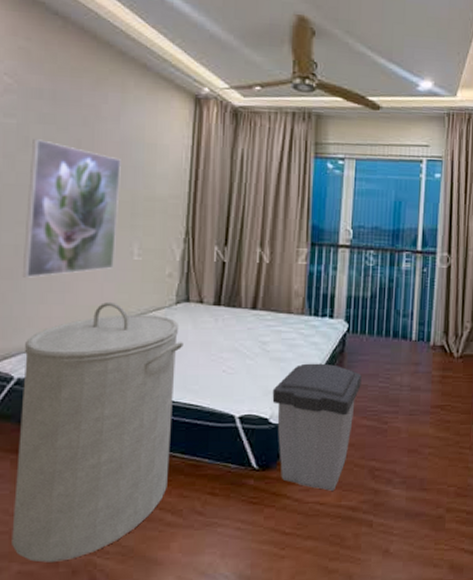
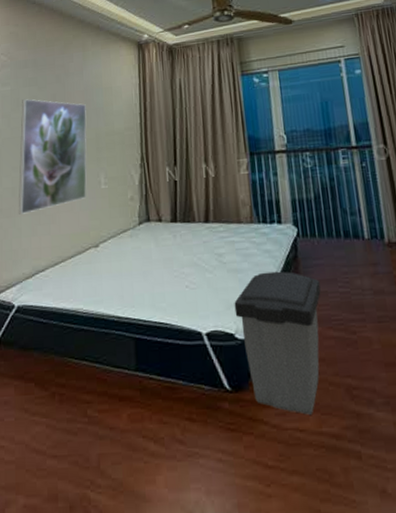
laundry hamper: present [12,301,184,563] -> none [18,228,149,496]

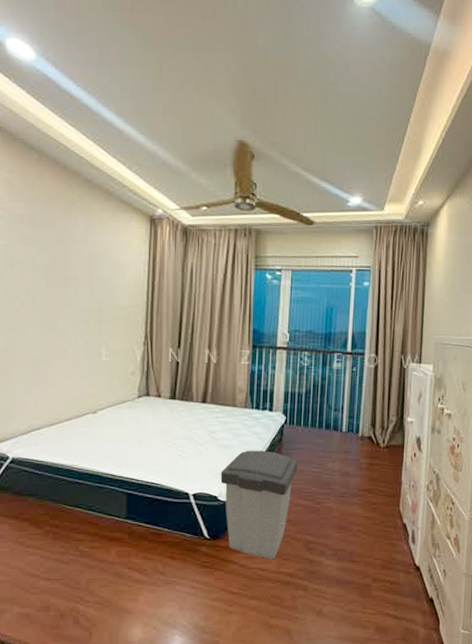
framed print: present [18,99,87,215] -> none [12,258,90,375]

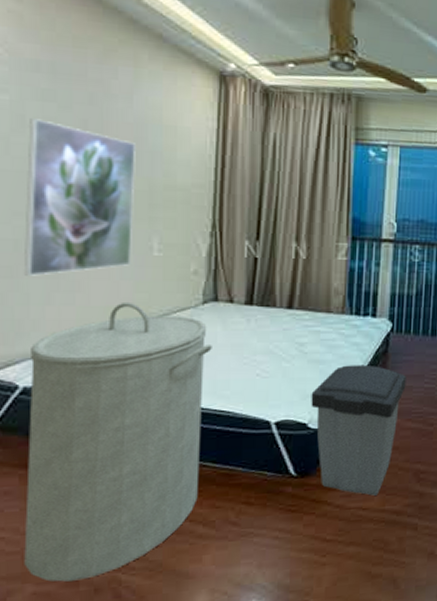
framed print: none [12,258,90,375] -> present [23,118,136,276]
laundry hamper: none [12,395,145,607] -> present [24,301,212,582]

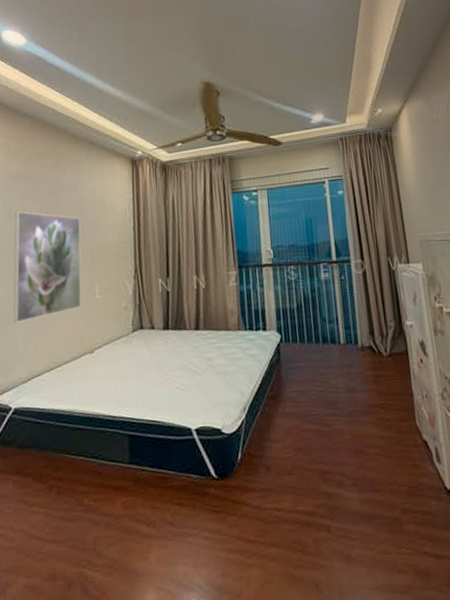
laundry hamper: present [24,301,212,582] -> none [17,335,142,576]
trash can: present [311,364,406,496] -> none [221,373,300,497]

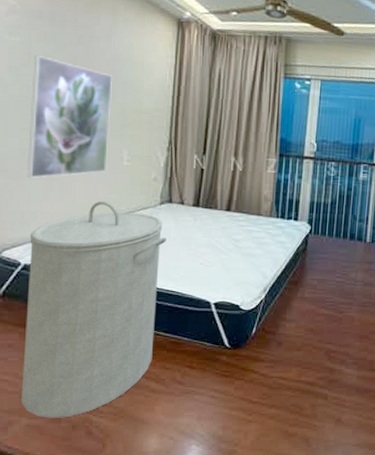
laundry hamper: none [17,335,142,576] -> present [21,200,167,418]

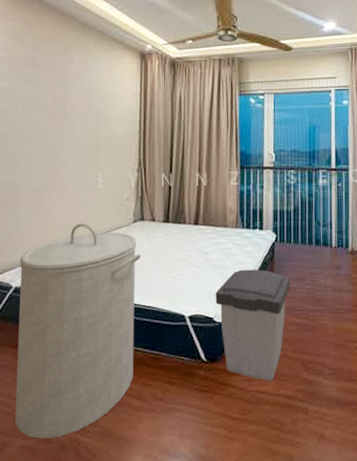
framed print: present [27,55,112,178] -> none [16,97,86,206]
trash can: none [243,259,321,368] -> present [215,269,290,381]

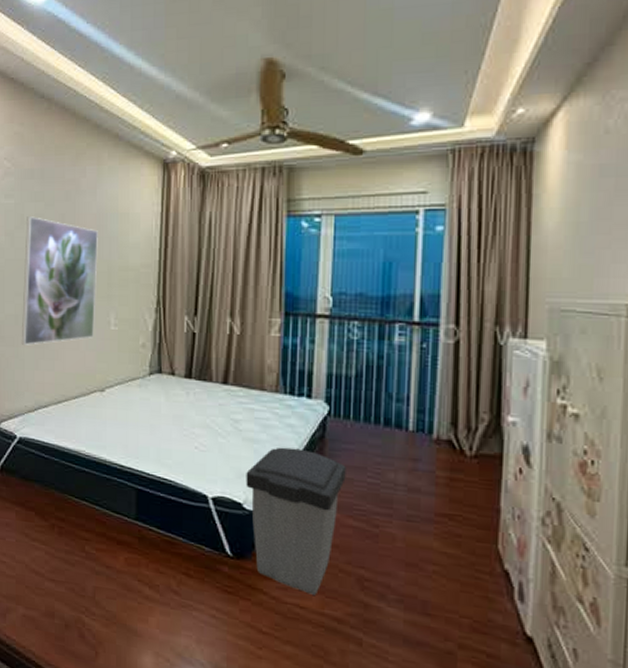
laundry hamper: present [15,222,141,439] -> none [18,370,157,614]
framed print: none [16,97,86,206] -> present [21,216,98,345]

